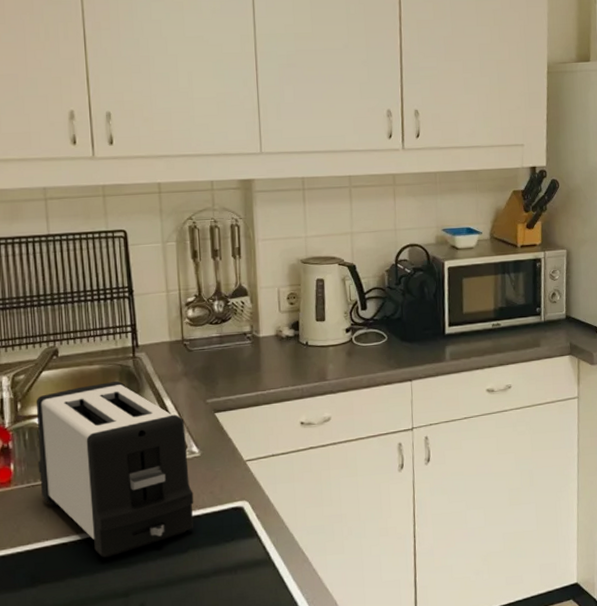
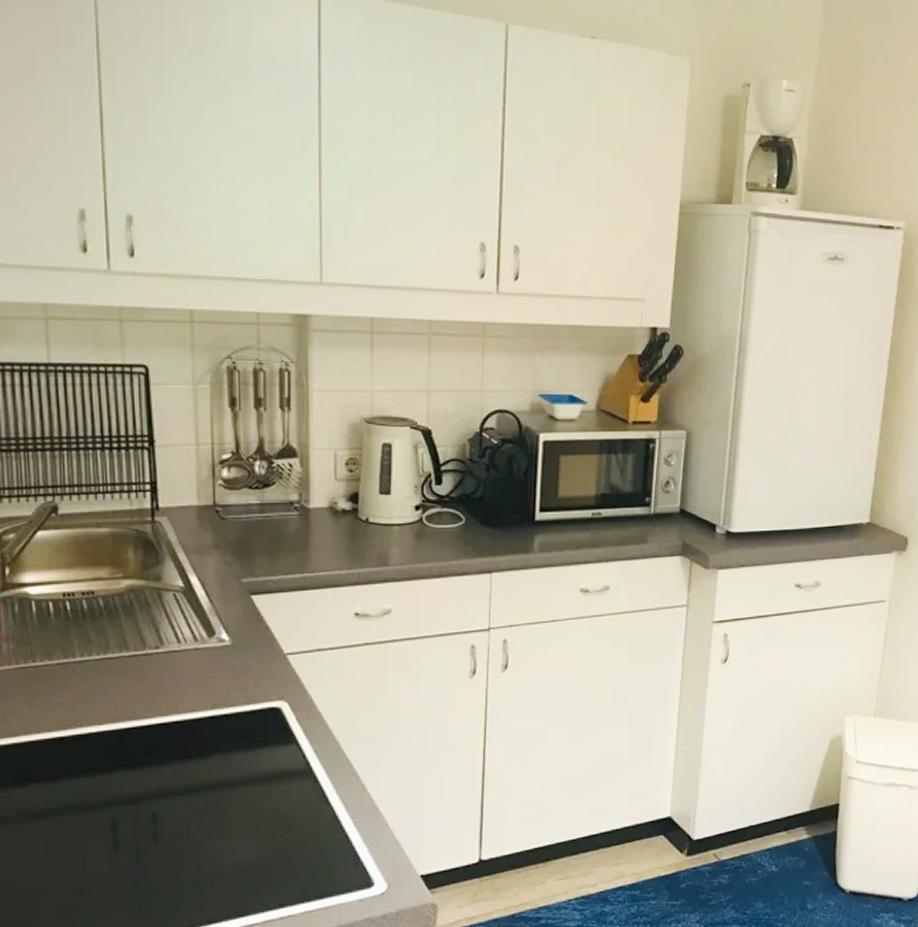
toaster: present [36,381,194,558] -> none [28,549,221,758]

